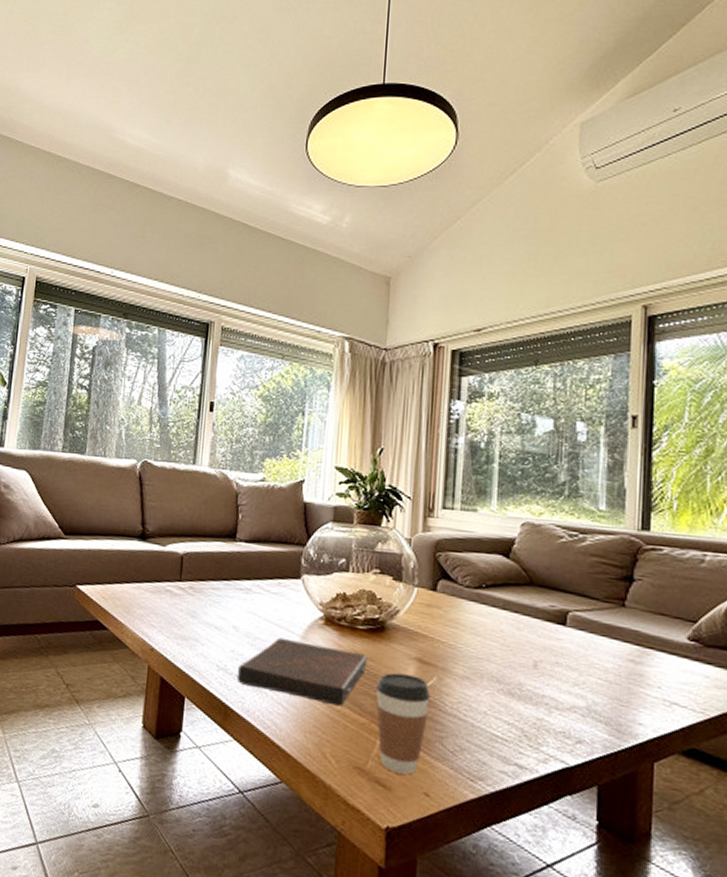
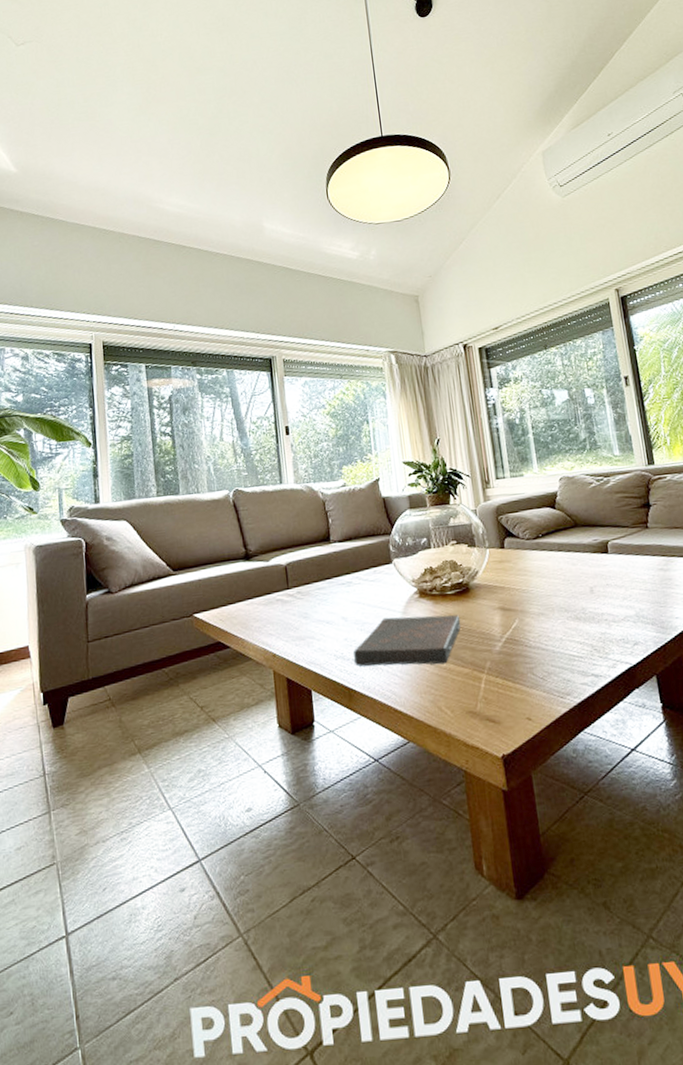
coffee cup: present [376,672,431,775] -> none [471,622,518,708]

